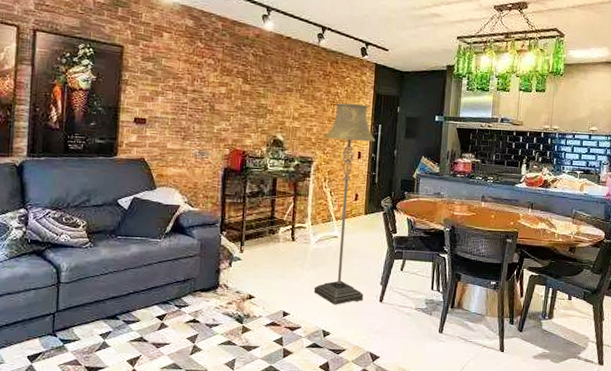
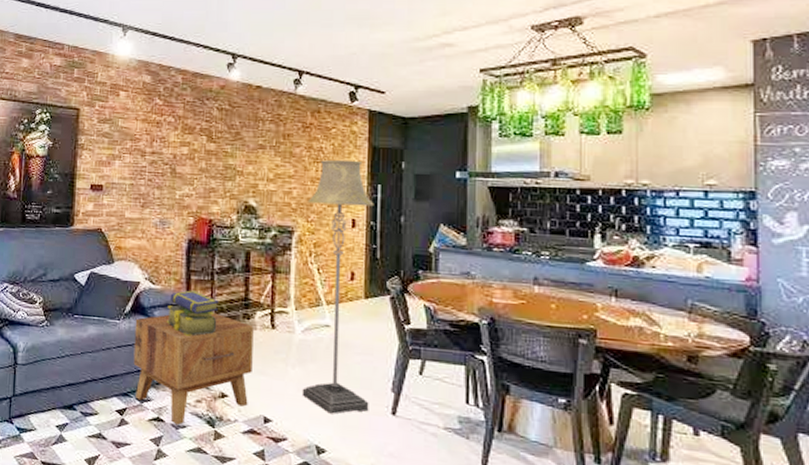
side table: none [173,229,278,324] -> present [133,312,254,425]
stack of books: none [203,211,250,250] -> present [166,290,219,336]

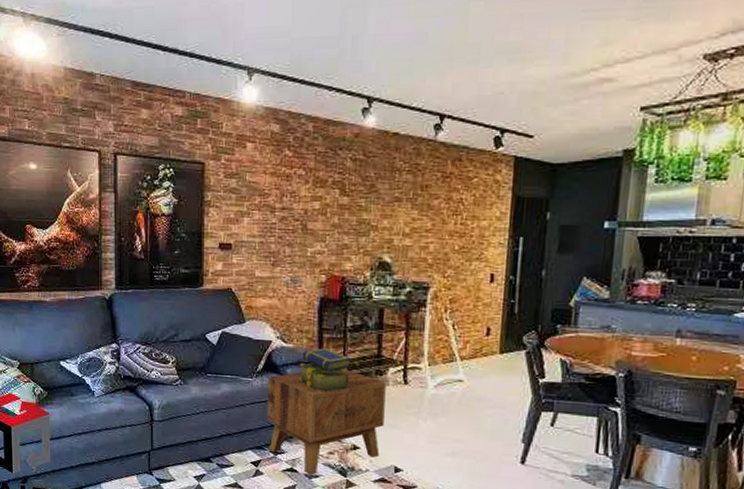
floor lamp: present [302,159,374,414] -> none [432,211,515,464]

